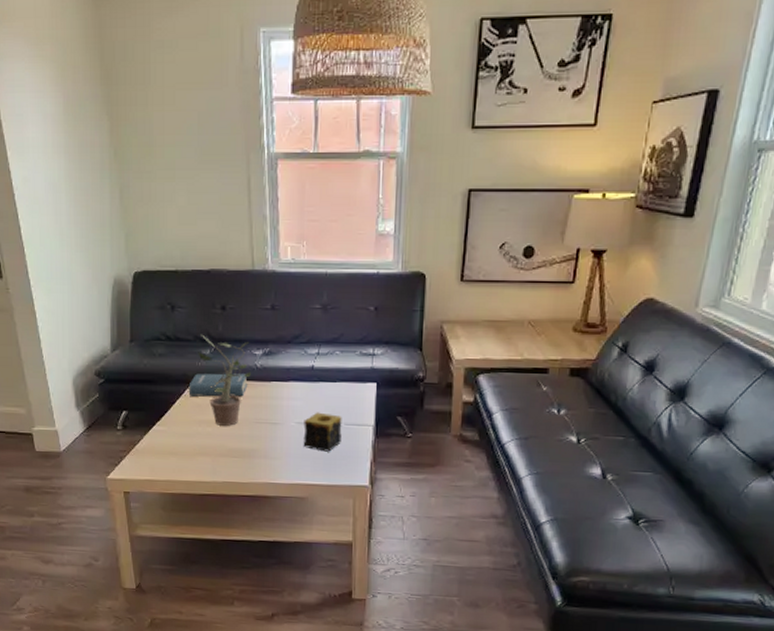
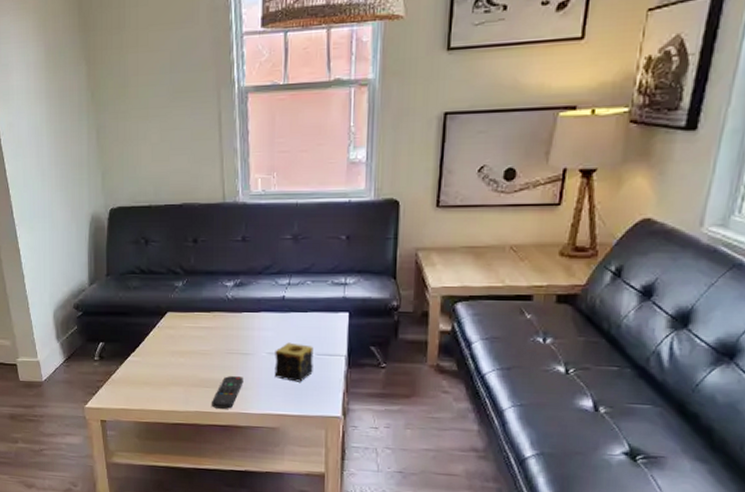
book: present [188,373,248,397] -> none [162,305,219,328]
potted plant: present [198,335,251,426] -> none [171,268,222,357]
remote control: none [240,446,272,479] -> present [212,376,243,409]

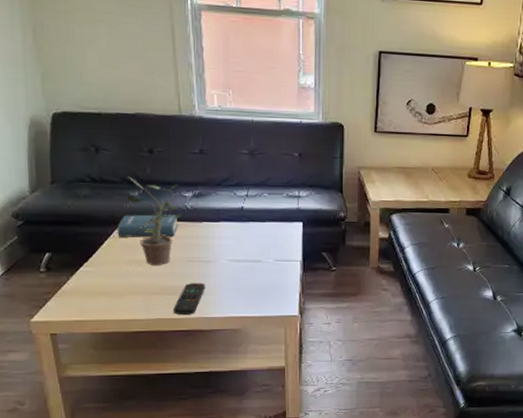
book: none [162,305,219,328] -> present [117,214,179,238]
potted plant: none [171,268,222,357] -> present [125,178,181,265]
candle: present [274,342,314,382] -> none [235,250,272,286]

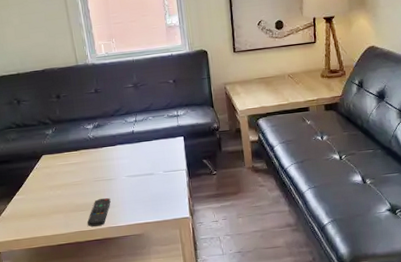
book: present [117,214,179,238] -> none [38,144,85,168]
potted plant: present [125,178,181,265] -> none [42,120,86,188]

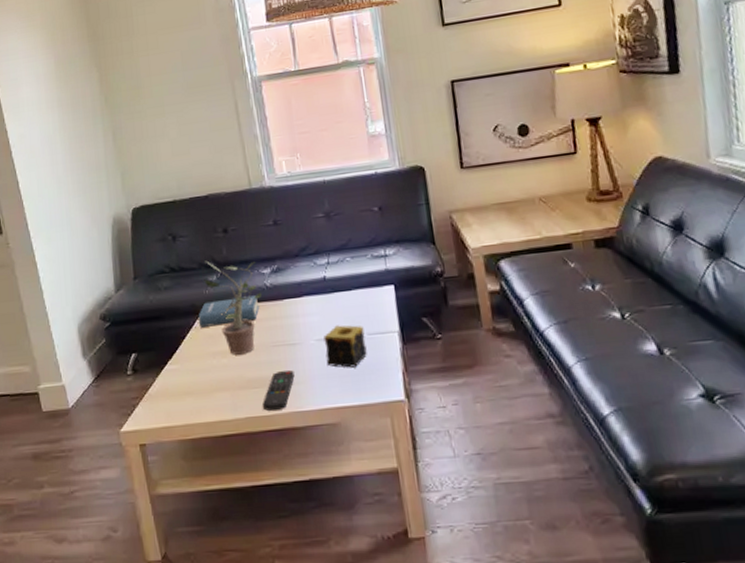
book: none [38,144,85,168] -> present [198,295,260,328]
potted plant: none [42,120,86,188] -> present [204,262,262,355]
candle: none [132,165,163,196] -> present [323,325,367,368]

